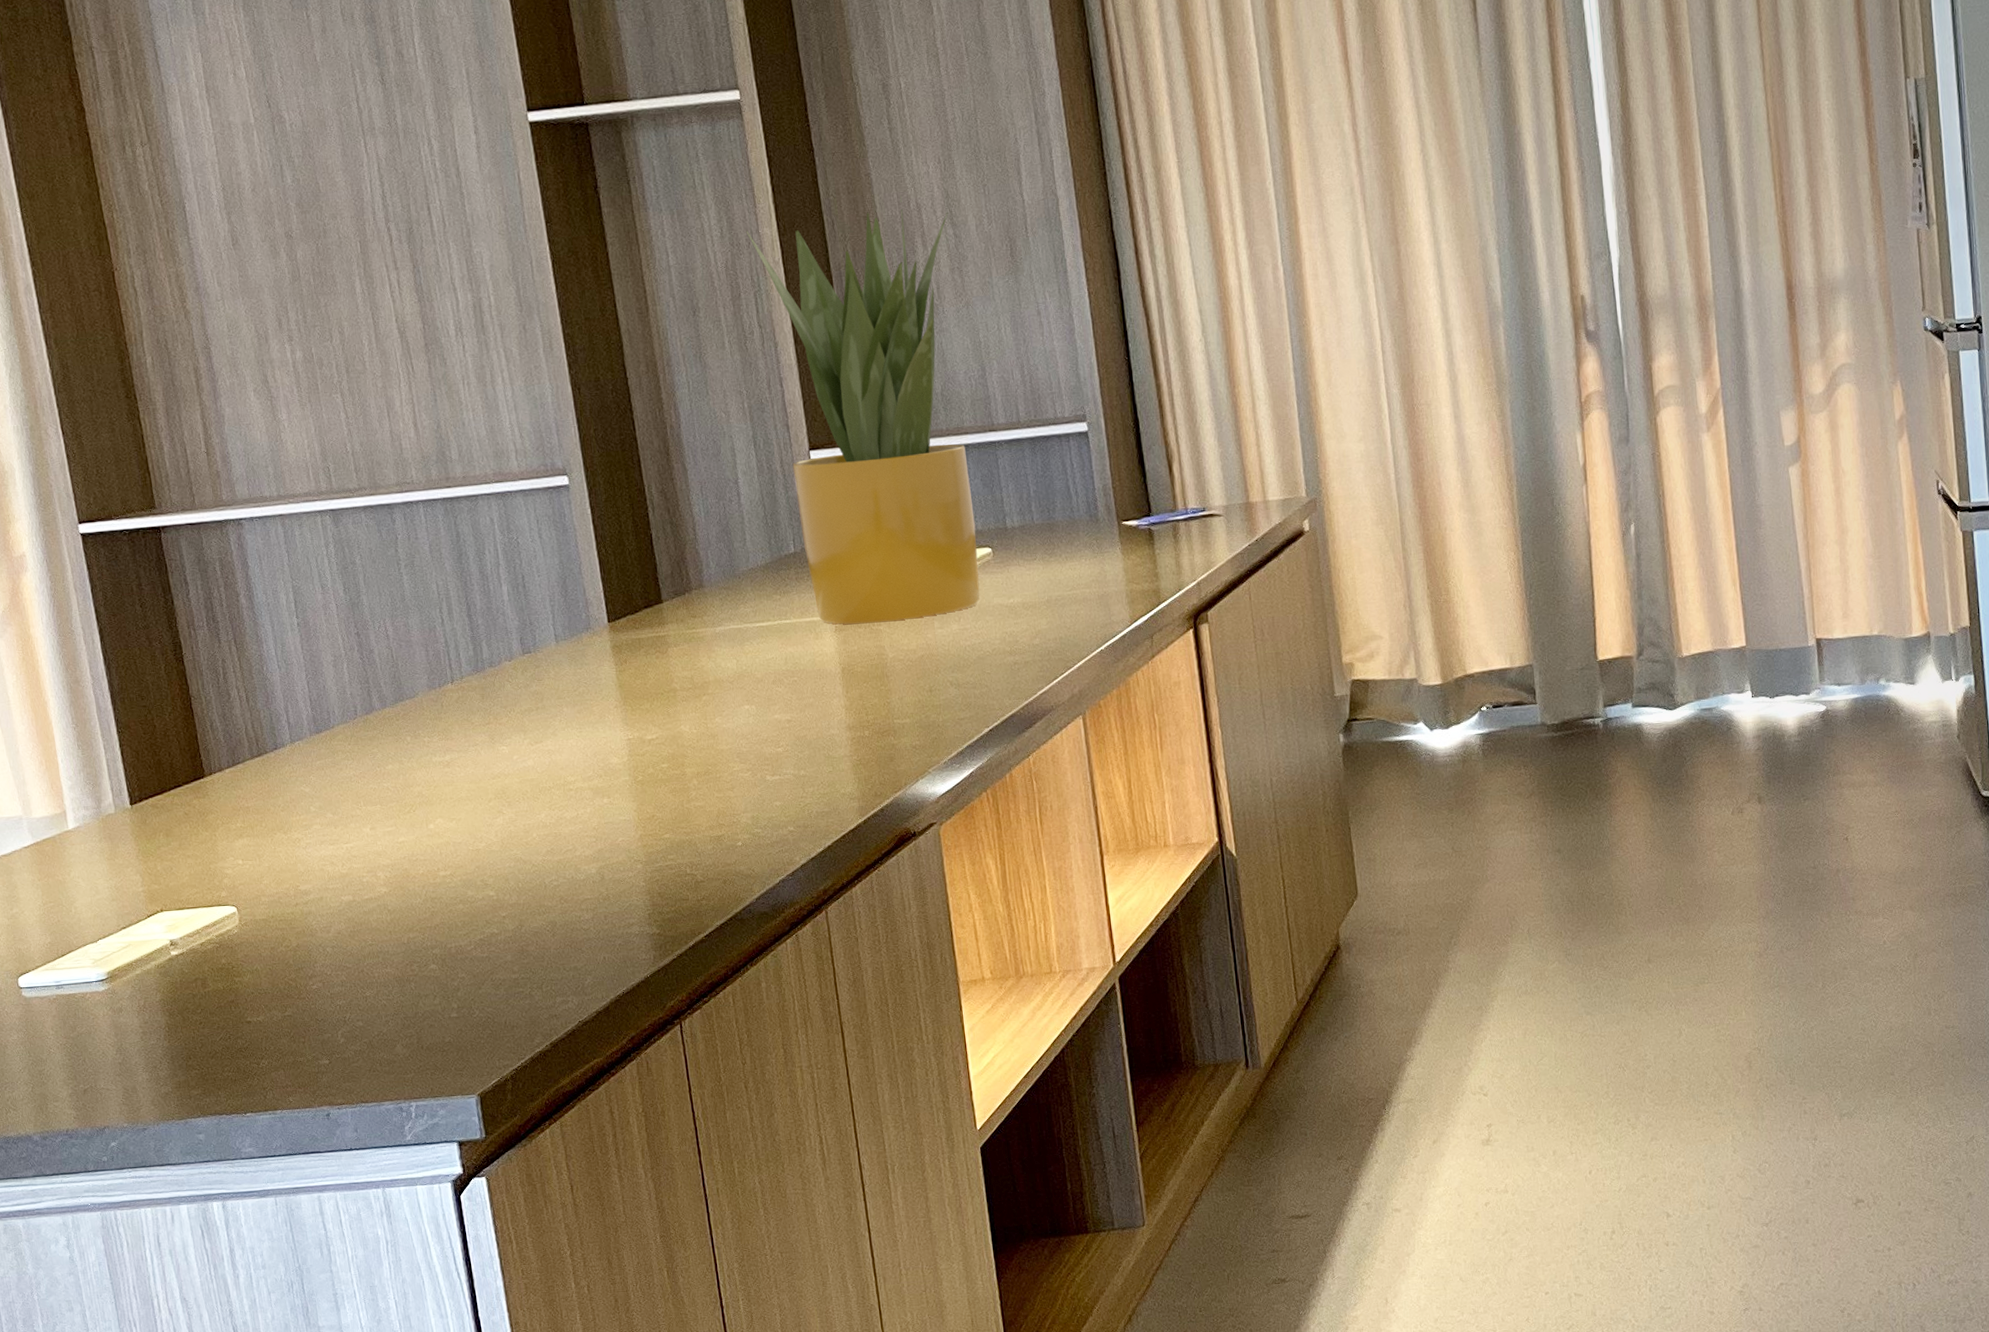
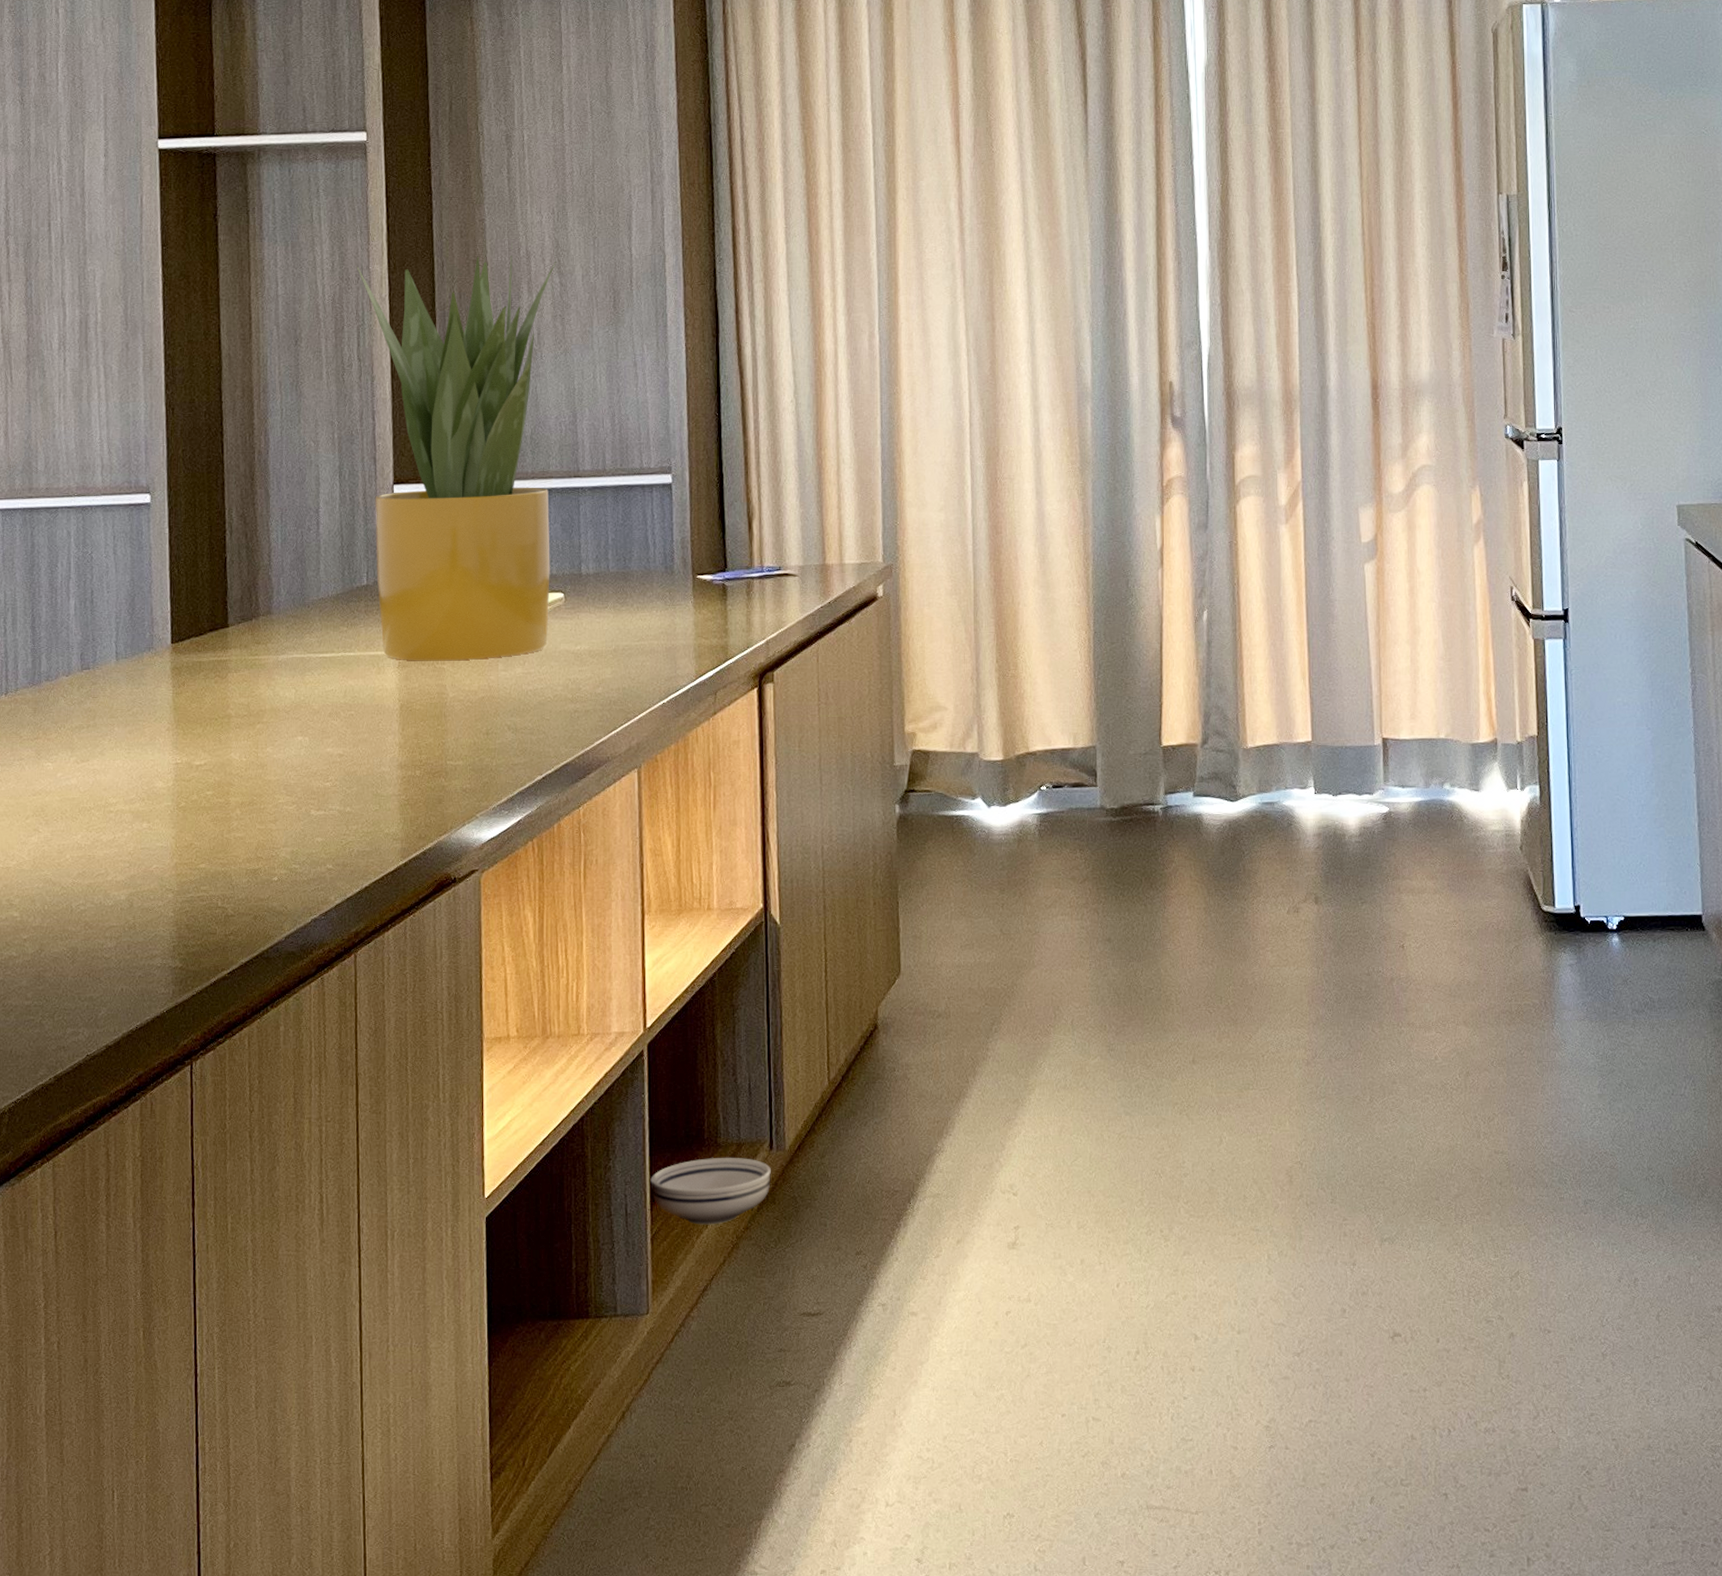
bowl: none [1134,1077,1250,1142] -> present [650,1158,771,1225]

